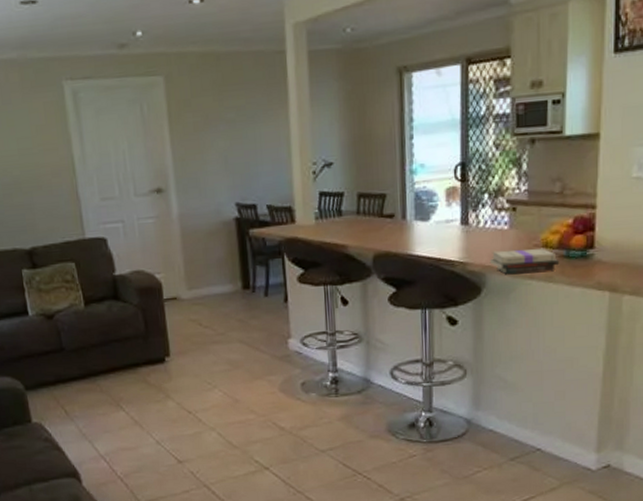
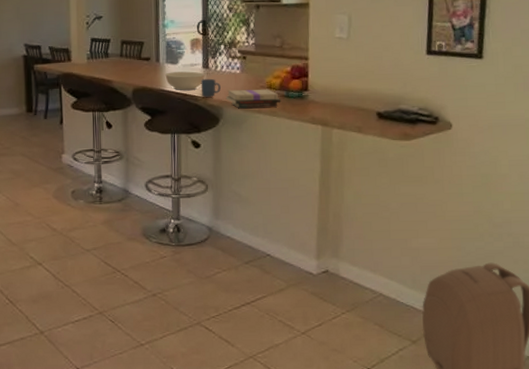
bowl: none [413,229,465,254] -> present [165,71,206,90]
mug: none [458,237,483,263] -> present [200,78,221,98]

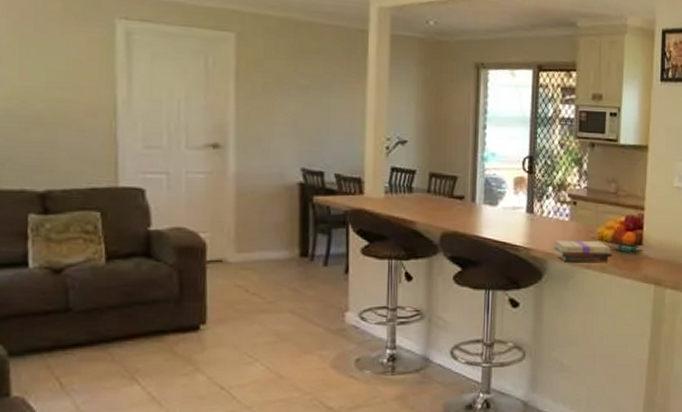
bowl: present [165,71,206,90] -> none [481,215,530,238]
mug: present [200,78,221,98] -> none [523,225,546,248]

